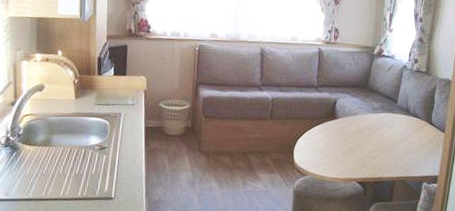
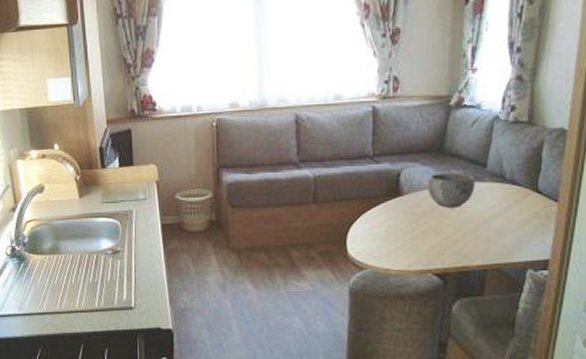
bowl: none [355,104,389,132] -> present [427,172,475,208]

